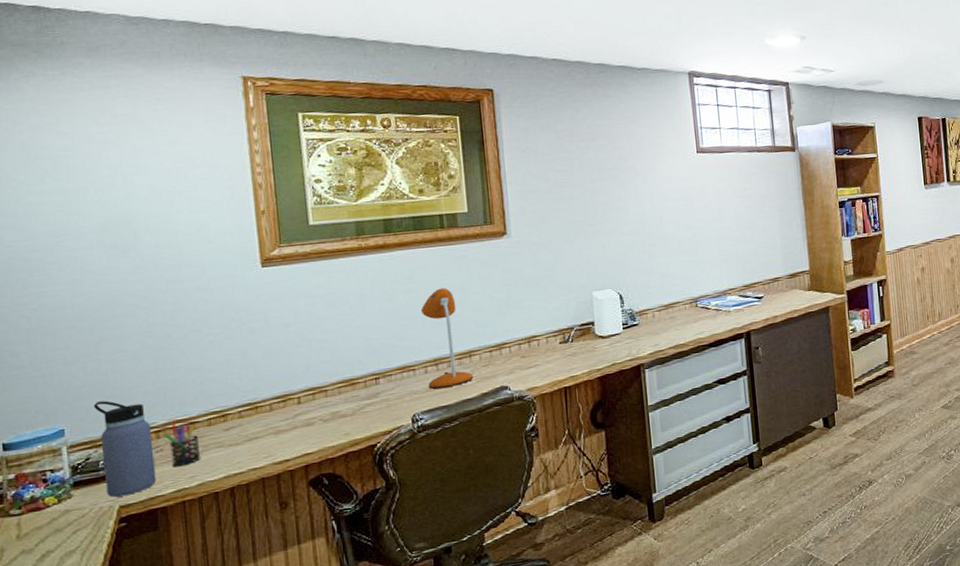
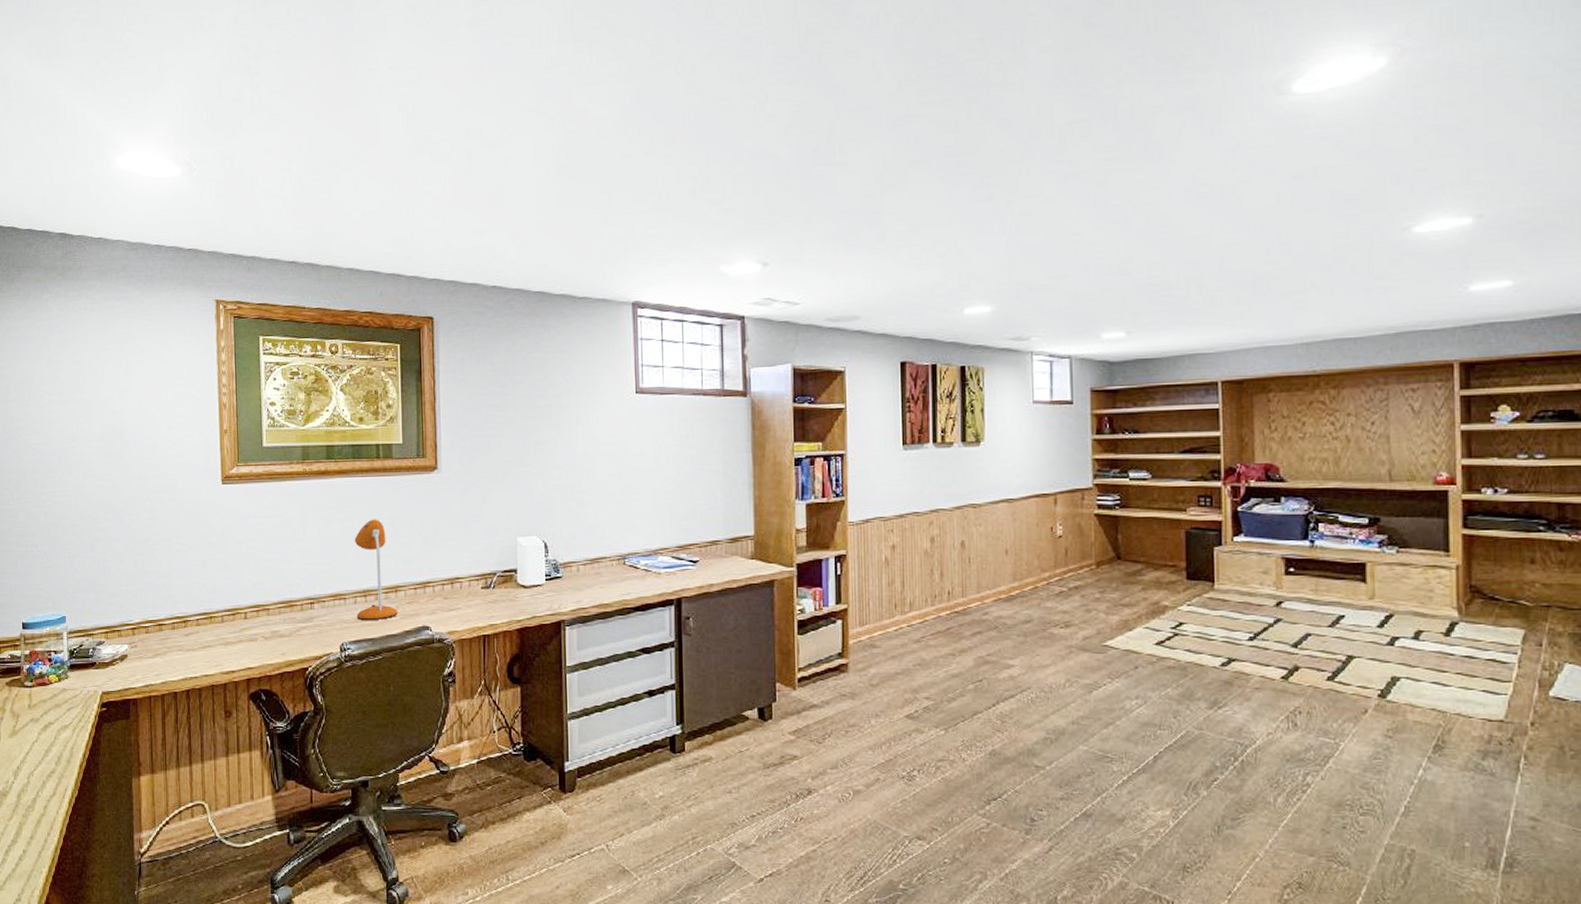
water bottle: present [93,400,157,497] -> none [88,595,131,683]
pen holder: present [164,424,201,467] -> none [138,624,165,664]

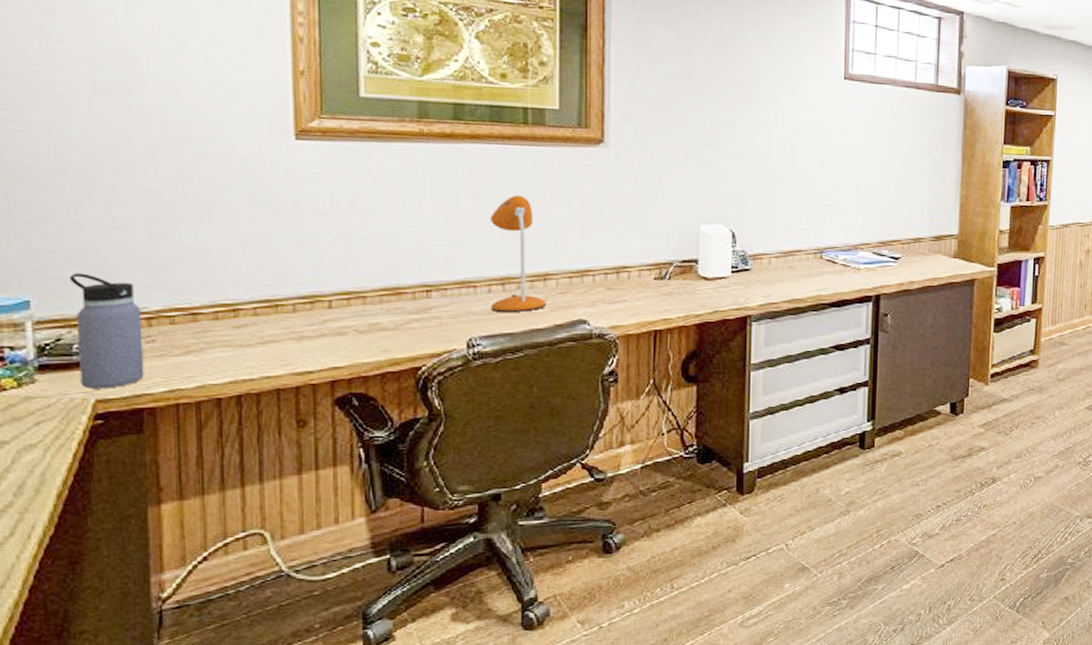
water bottle: none [88,595,131,683] -> present [69,273,145,389]

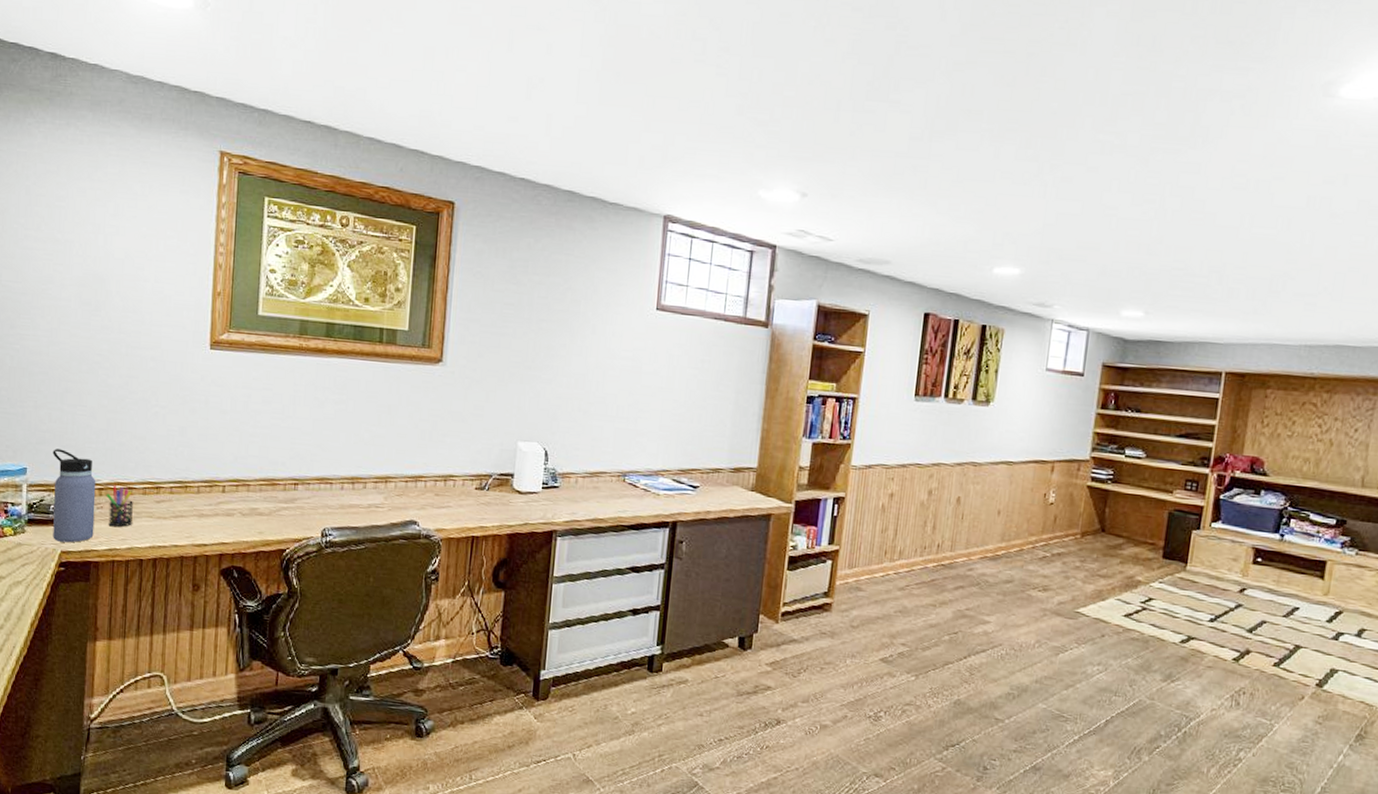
pen holder: none [158,312,203,363] -> present [106,485,134,527]
desk lamp: present [489,195,547,313] -> none [343,405,386,510]

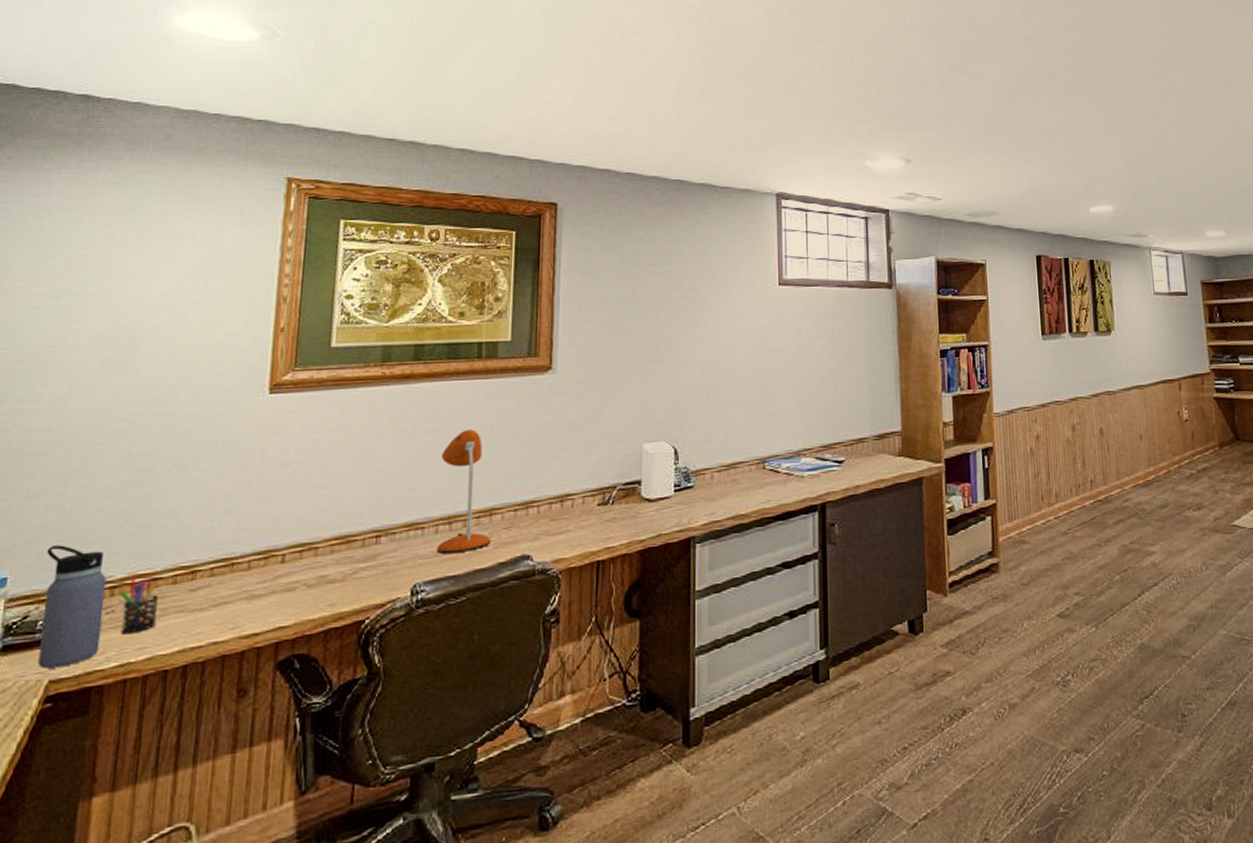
desk lamp: none [343,405,386,510] -> present [437,429,492,555]

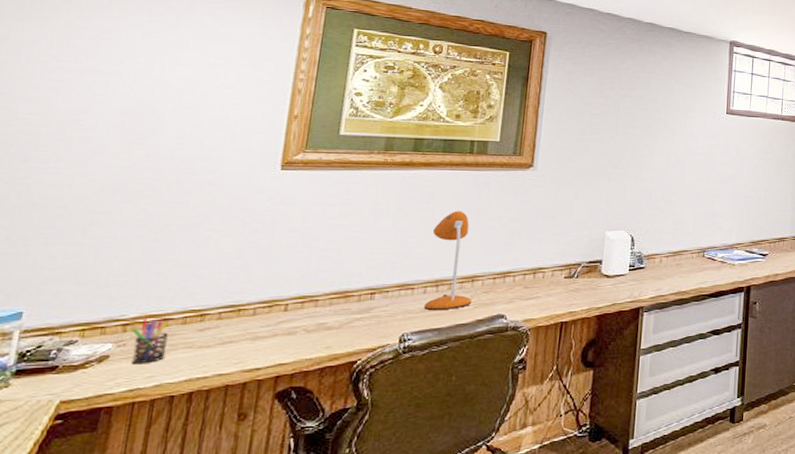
water bottle: present [38,545,107,669] -> none [50,287,120,391]

